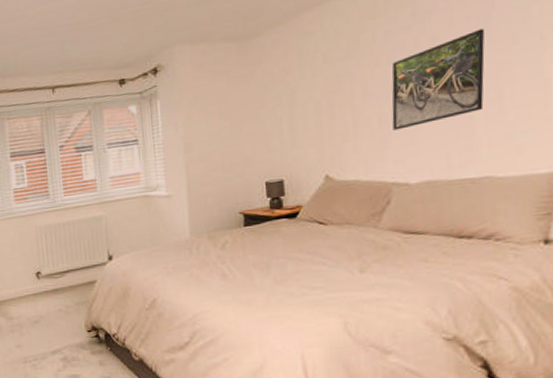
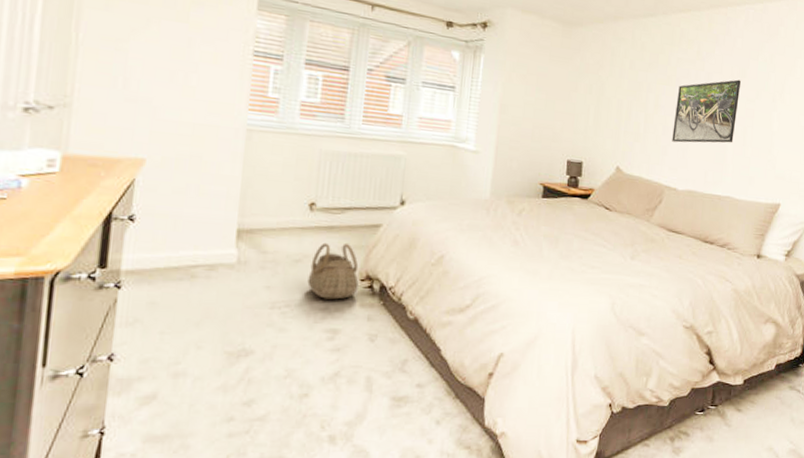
basket: none [46,301,87,351] -> present [307,242,359,300]

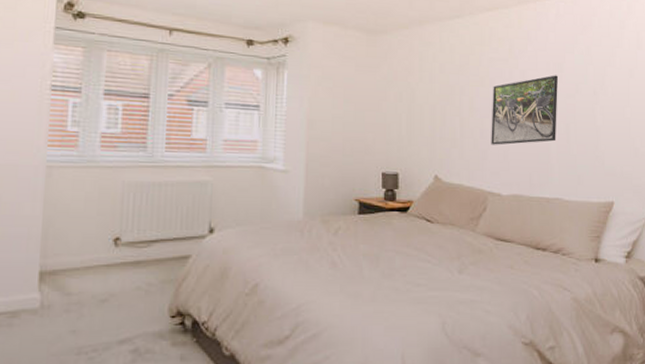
basket: present [307,242,359,300] -> none [115,277,169,340]

